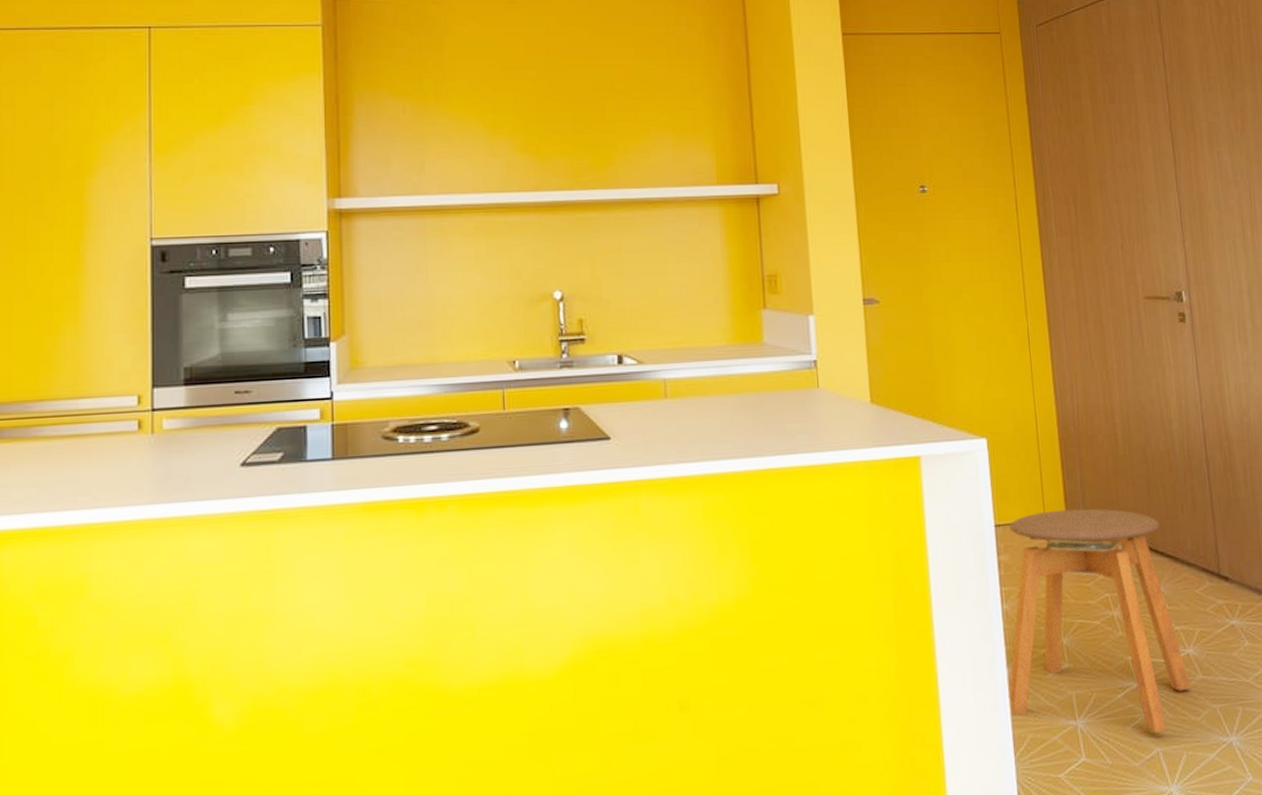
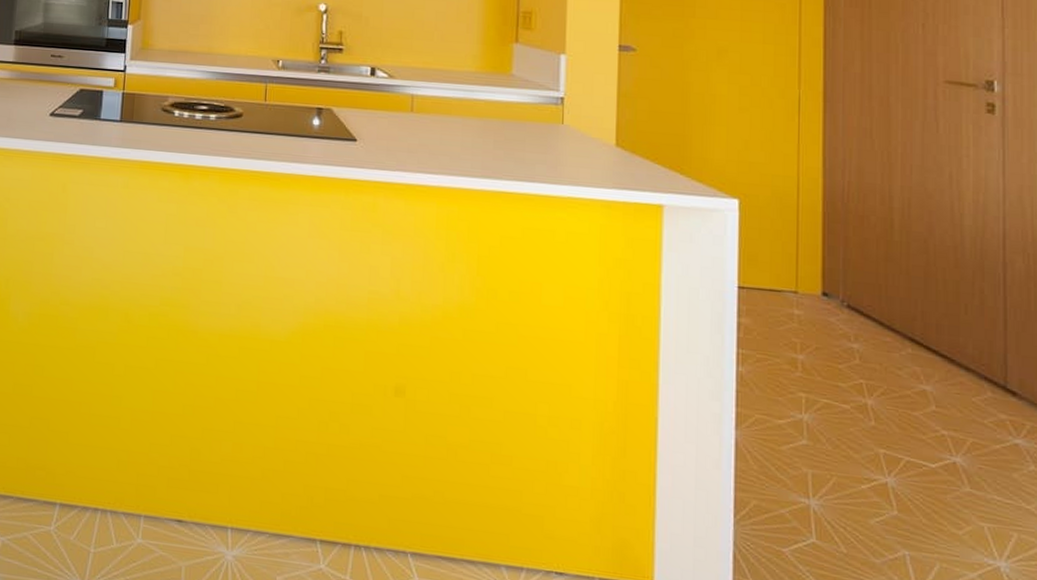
stool: present [1008,508,1192,733] -> none [733,282,955,536]

